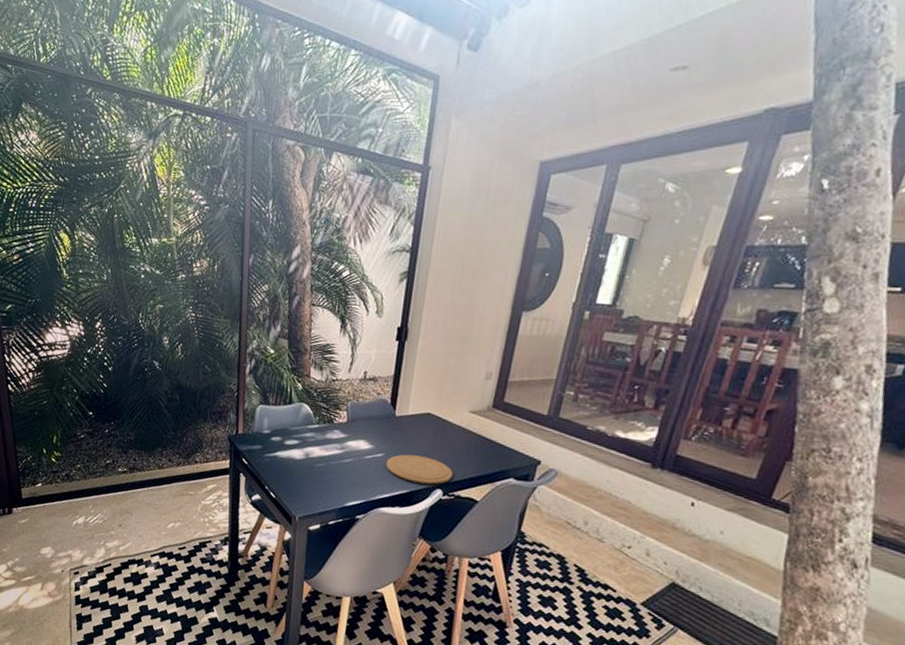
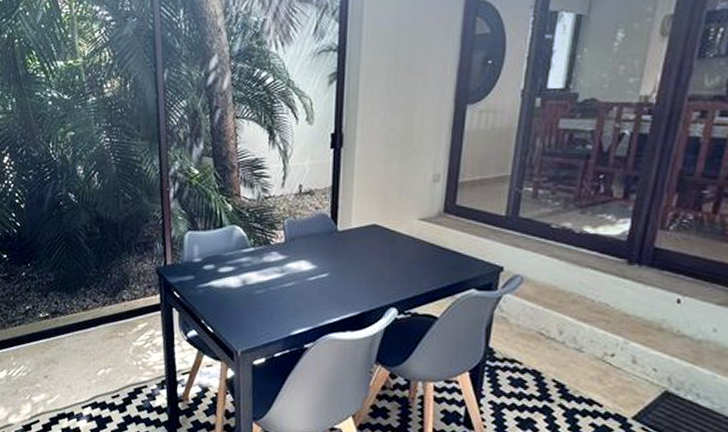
plate: present [385,454,453,485] -> none [331,272,407,303]

